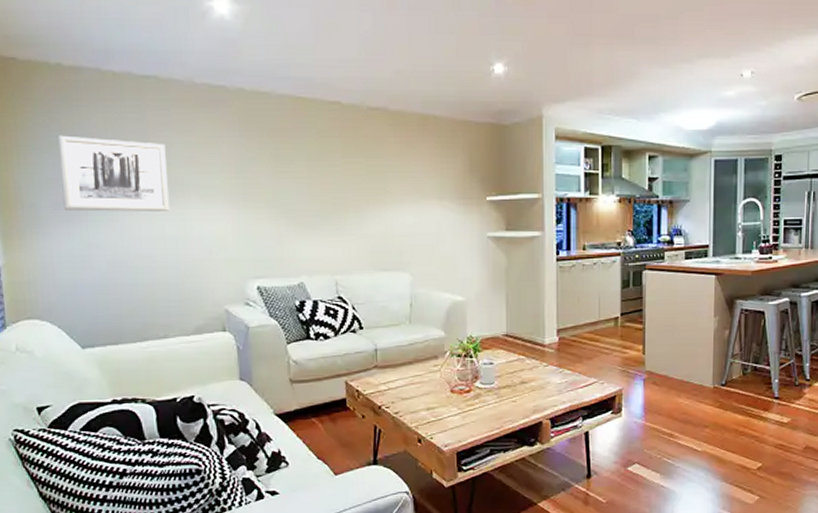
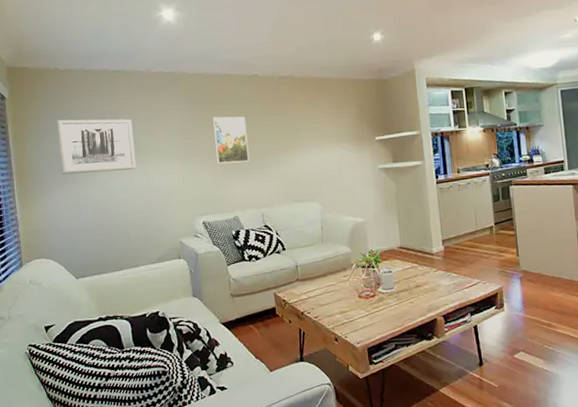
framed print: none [276,151,323,214] -> present [212,116,250,164]

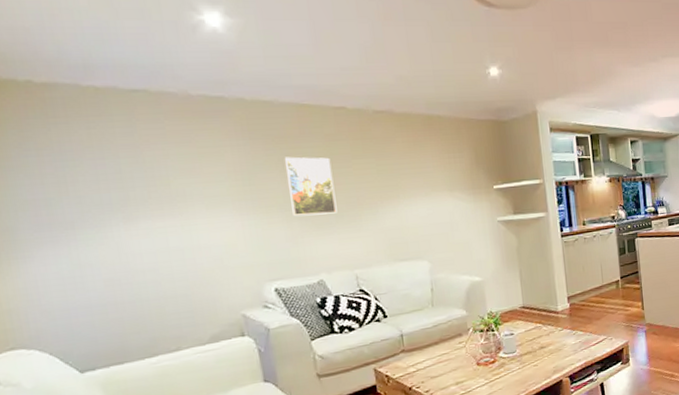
wall art: present [57,119,137,175] -> none [34,154,173,232]

